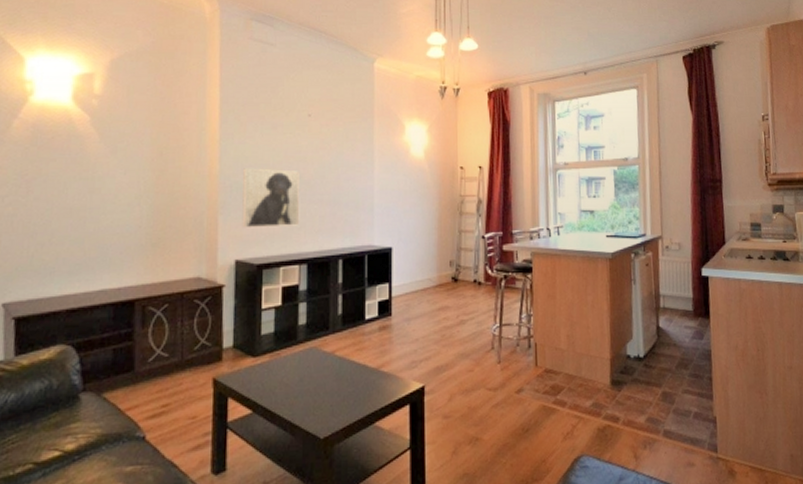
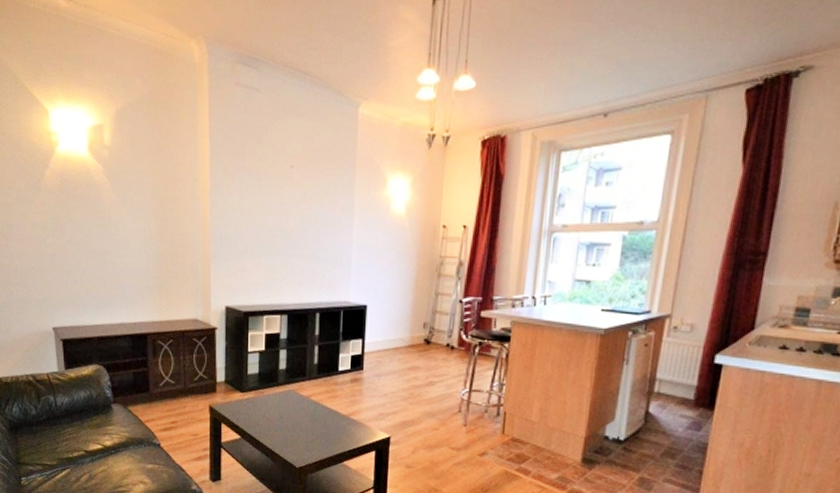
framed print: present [242,168,300,228] -> none [231,220,282,278]

